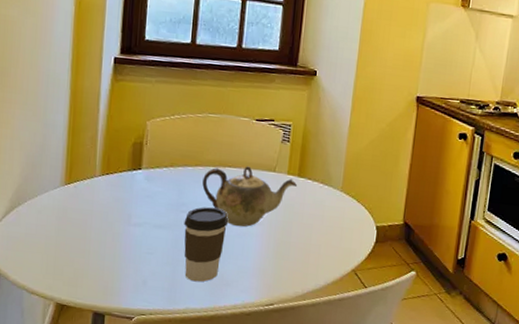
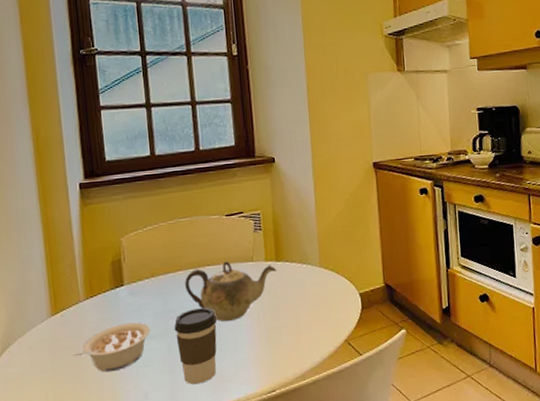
legume: none [79,206,160,252] -> present [73,322,150,373]

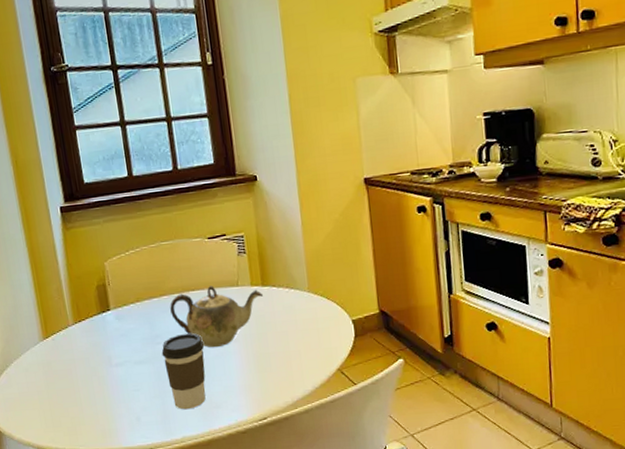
legume: present [73,322,150,373] -> none [66,347,139,396]

